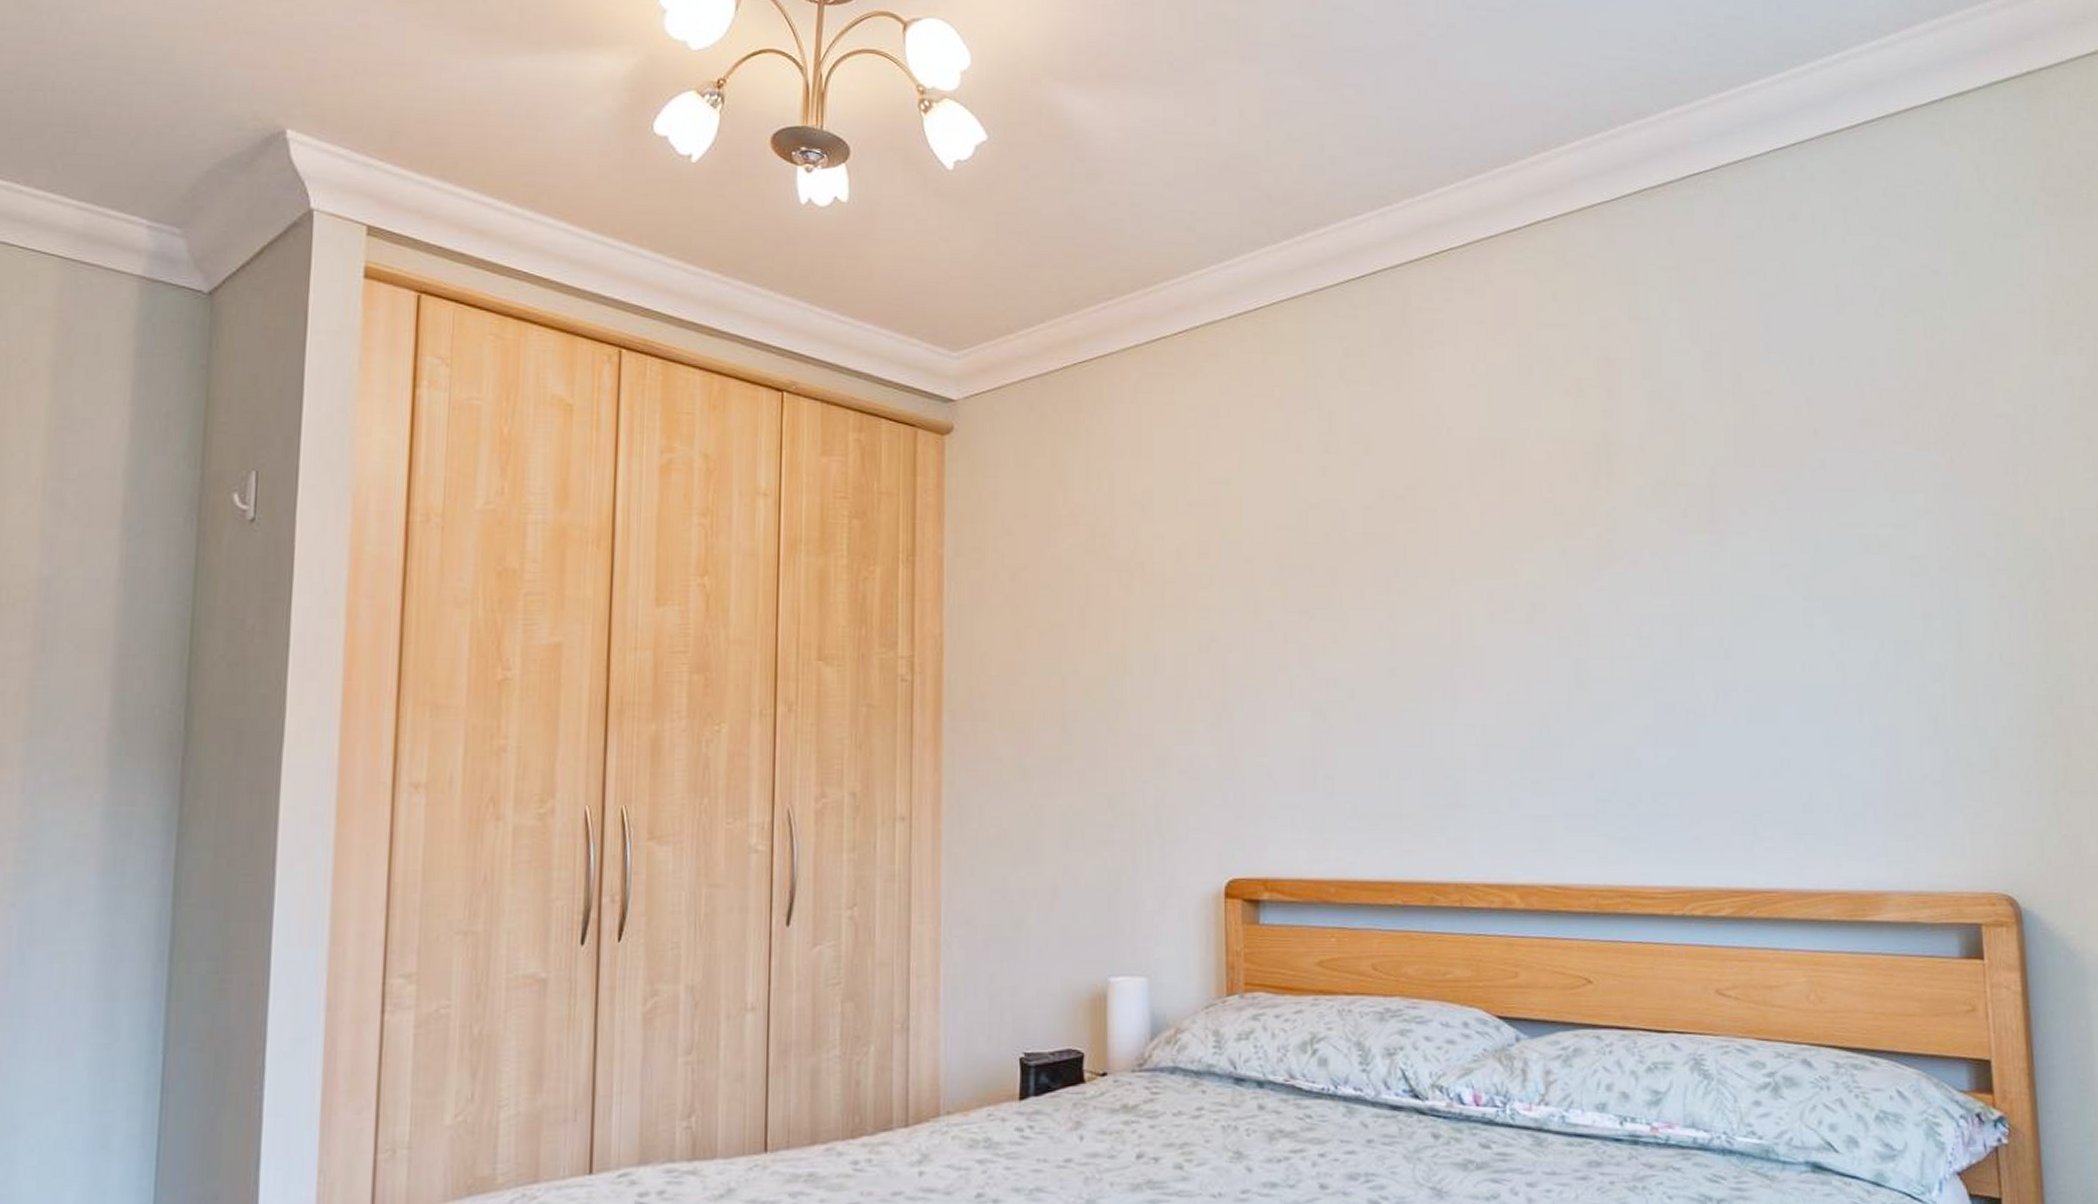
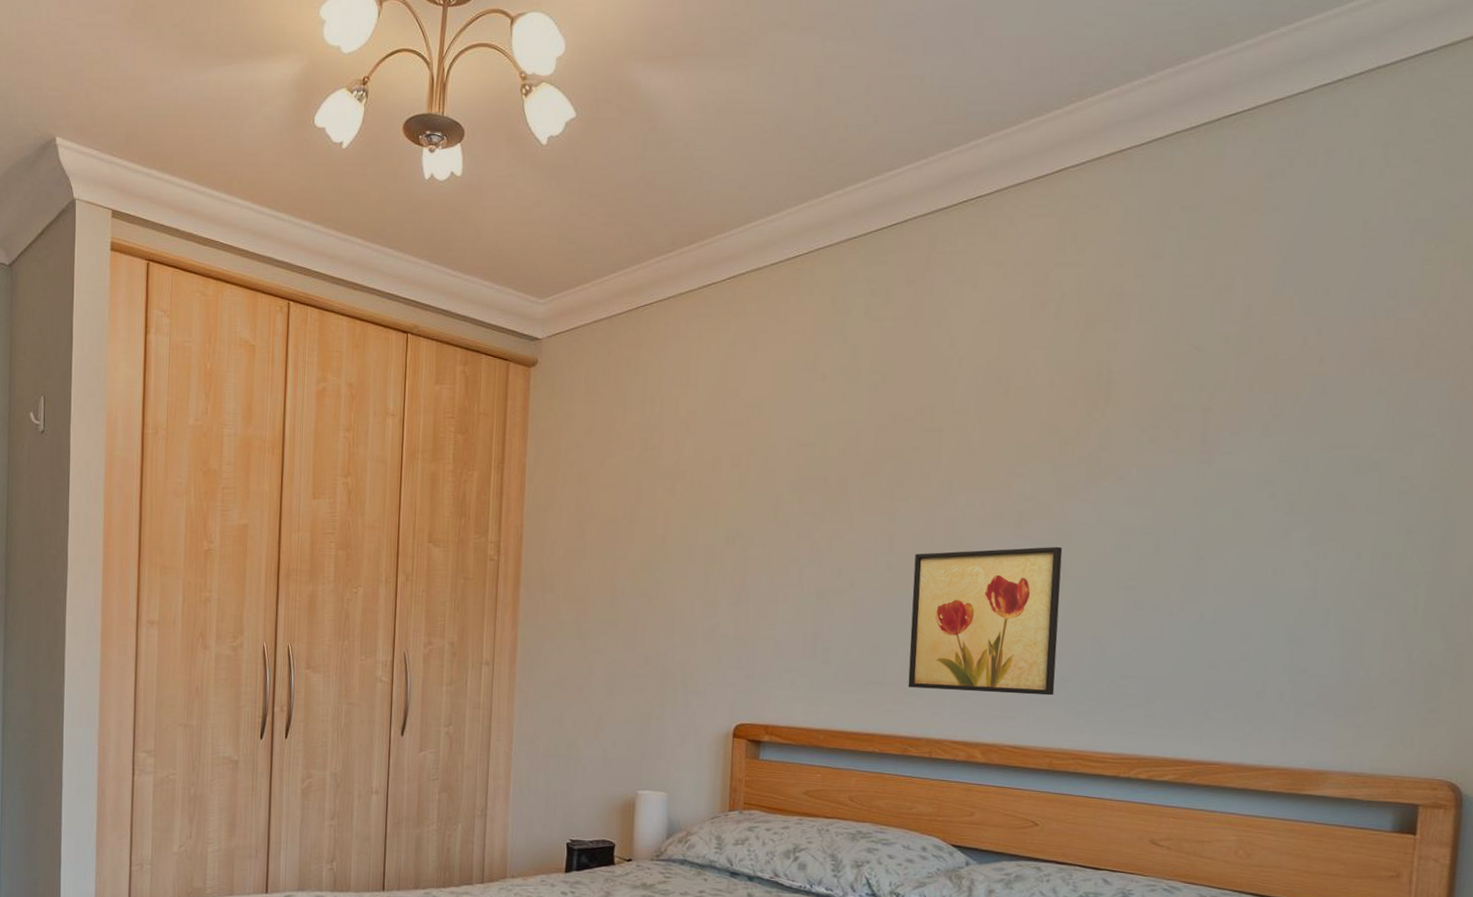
wall art: none [1421,643,1592,821] -> present [908,546,1063,696]

